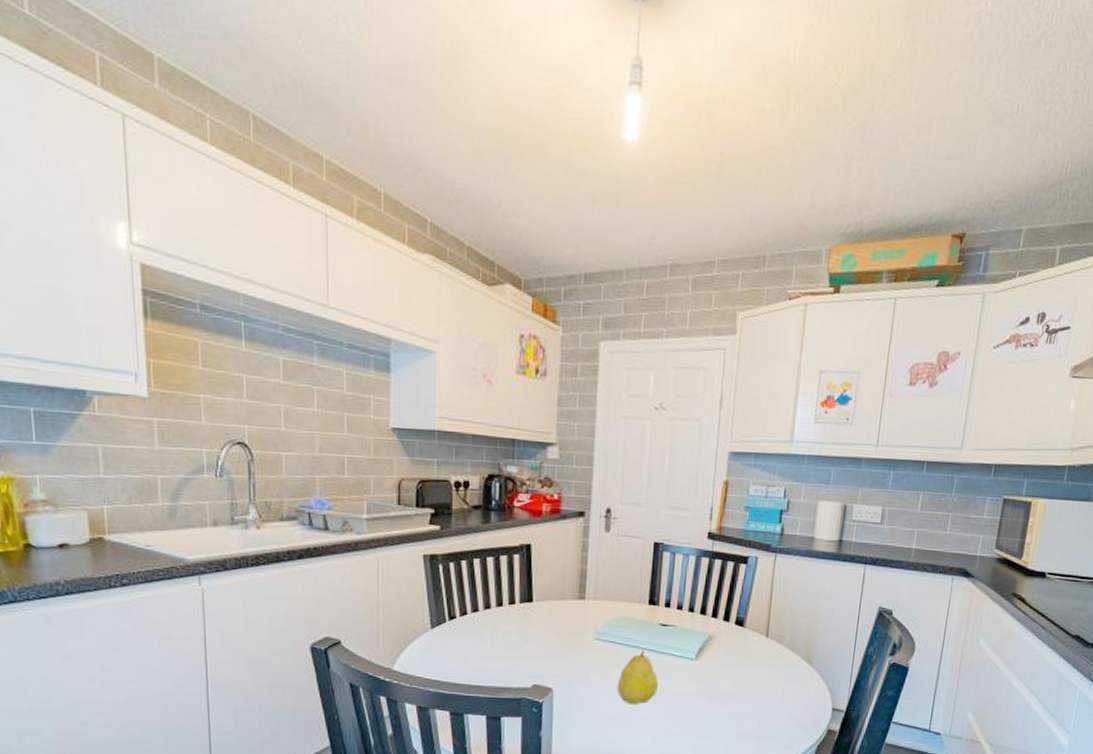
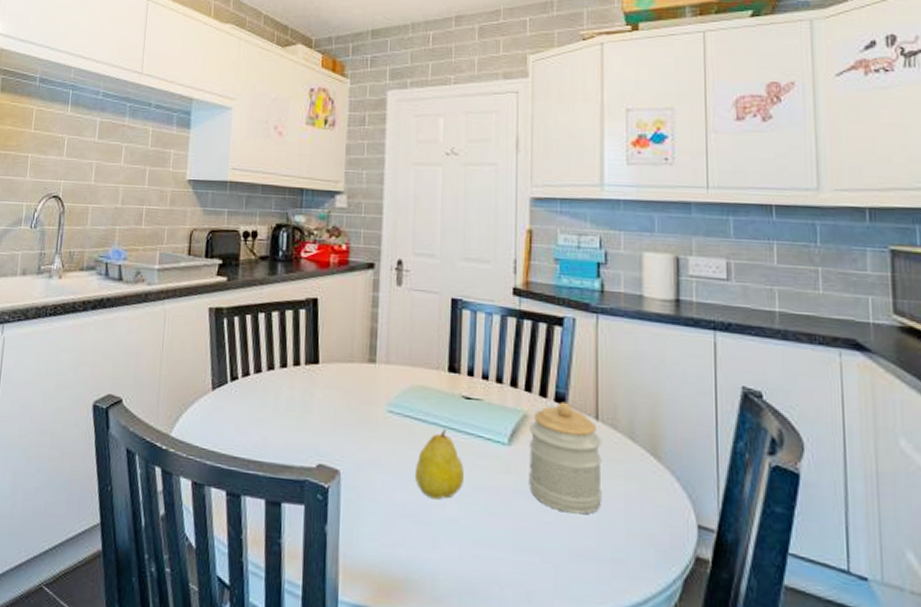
jar: none [710,624,769,707] -> present [529,401,602,515]

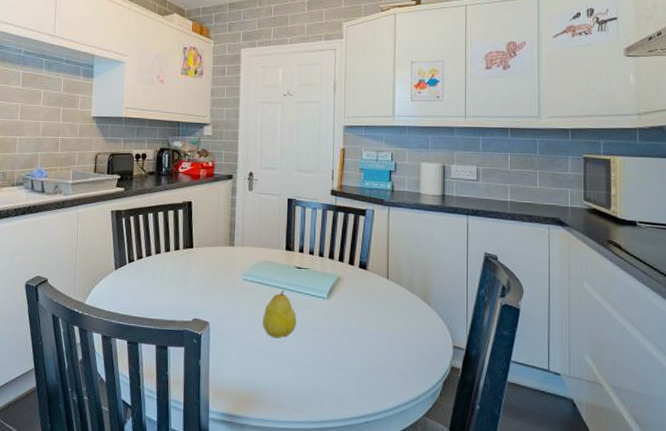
jar: present [529,401,602,515] -> none [341,267,391,343]

